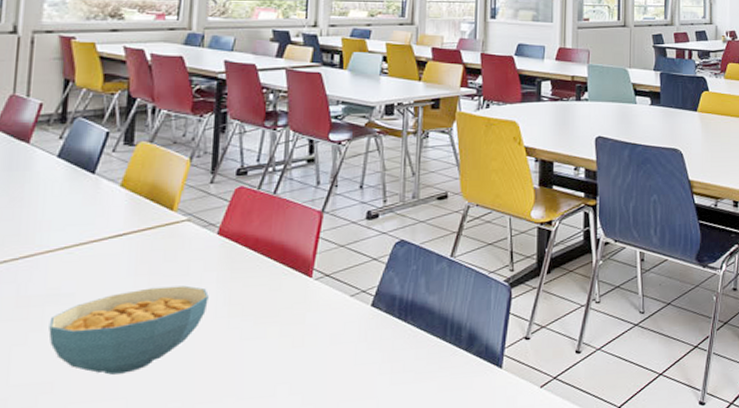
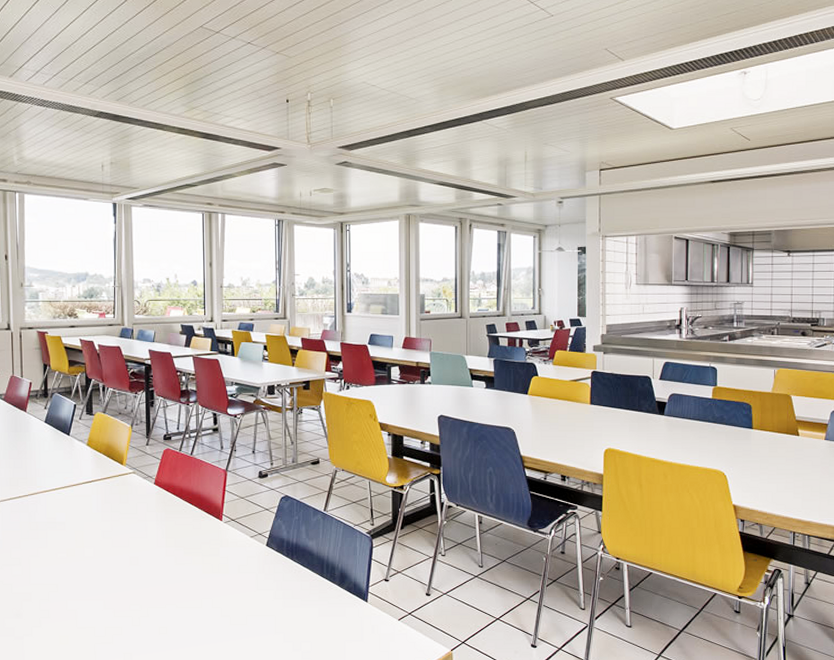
cereal bowl: present [48,285,209,375] -> none [51,521,152,582]

